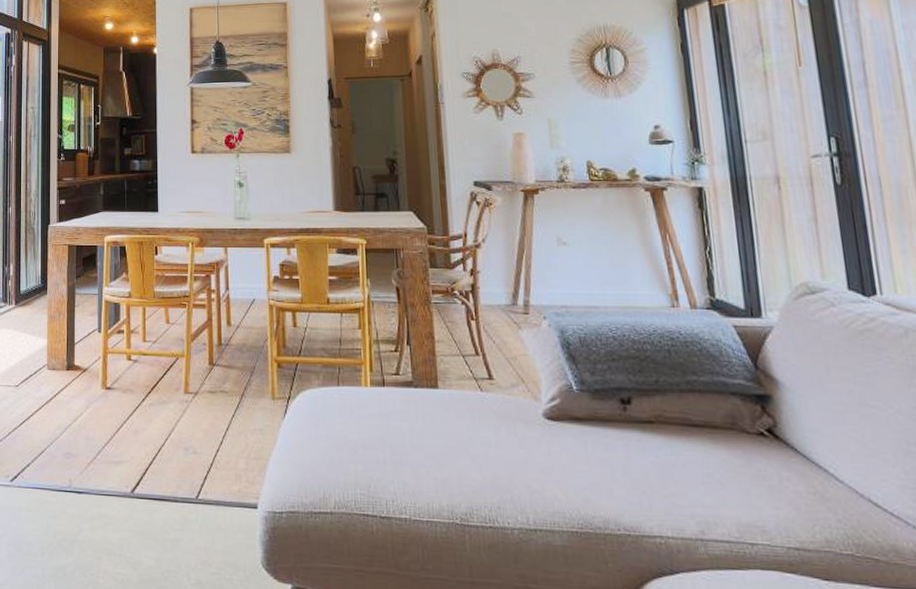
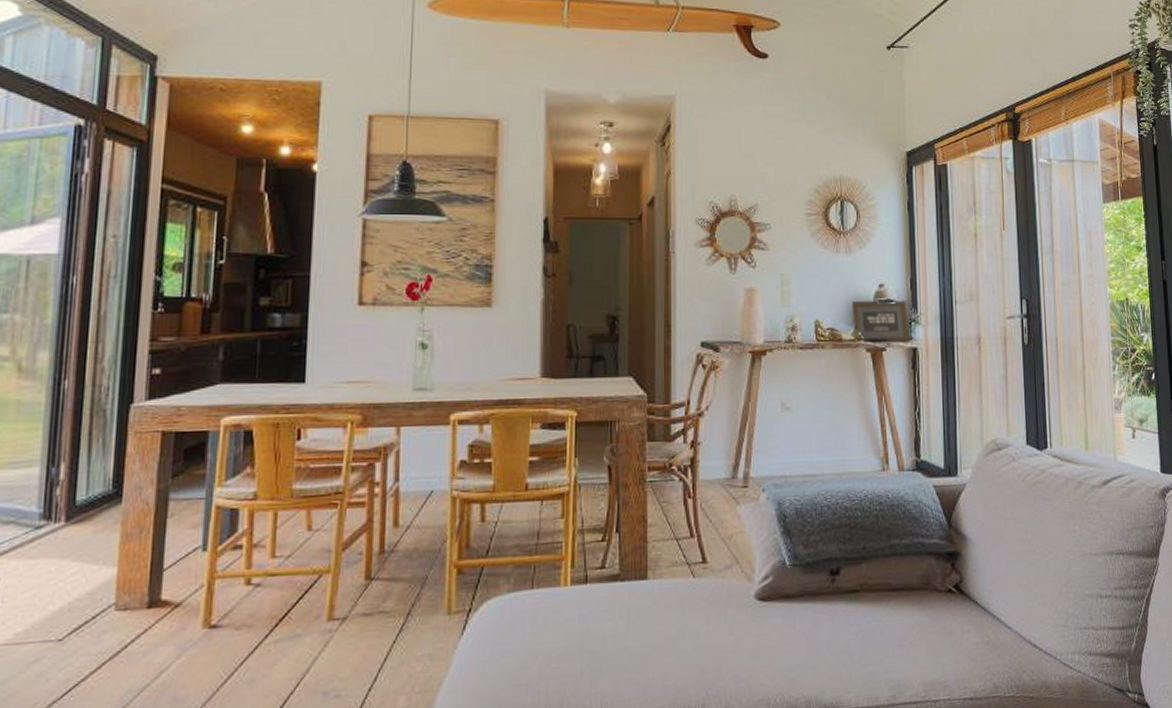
picture frame: none [624,141,695,183] -> present [851,301,911,344]

